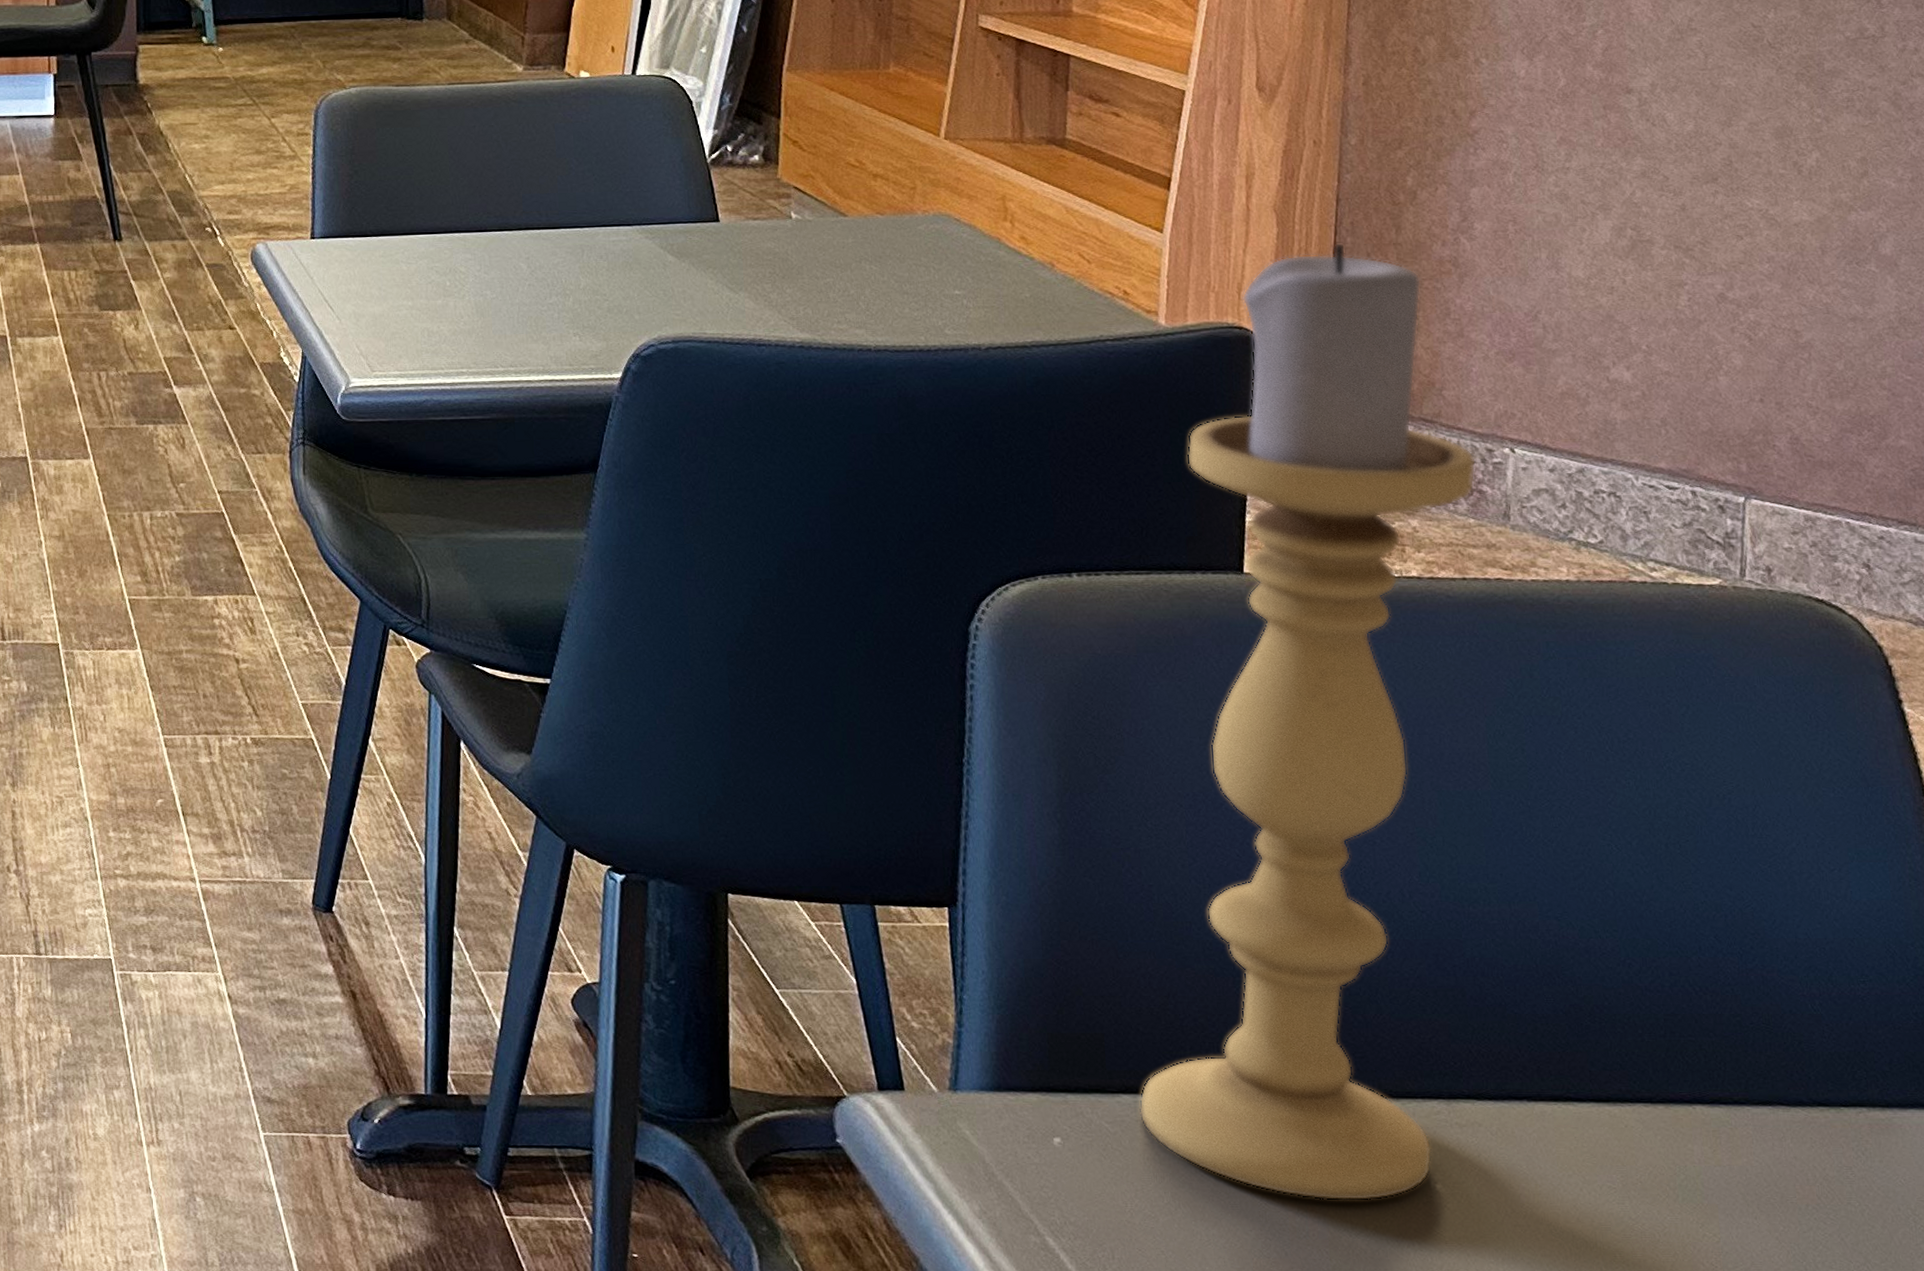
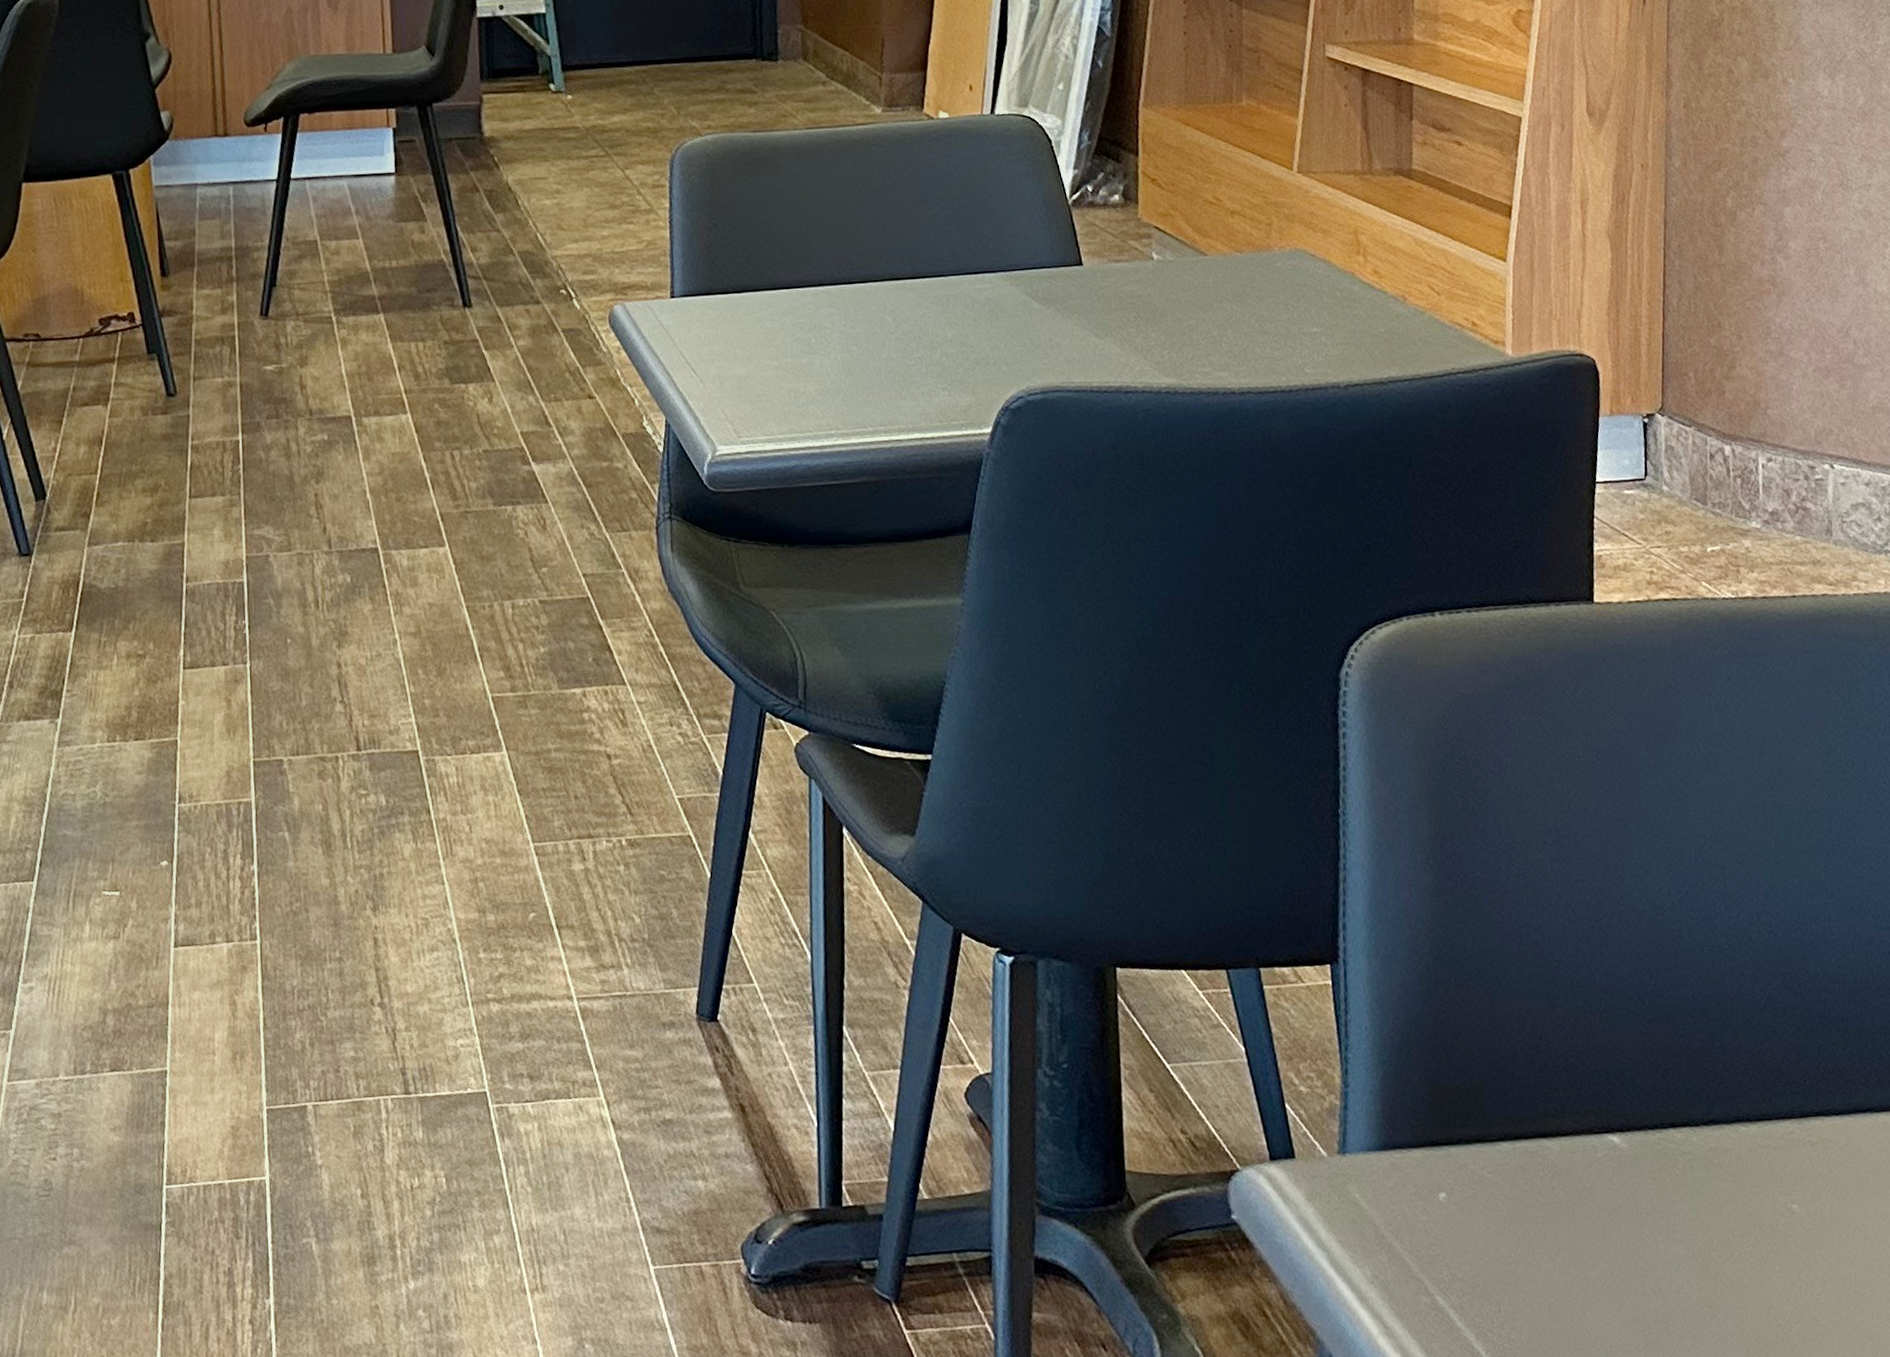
candle holder: present [1138,242,1477,1201] -> none [1517,265,1801,1232]

